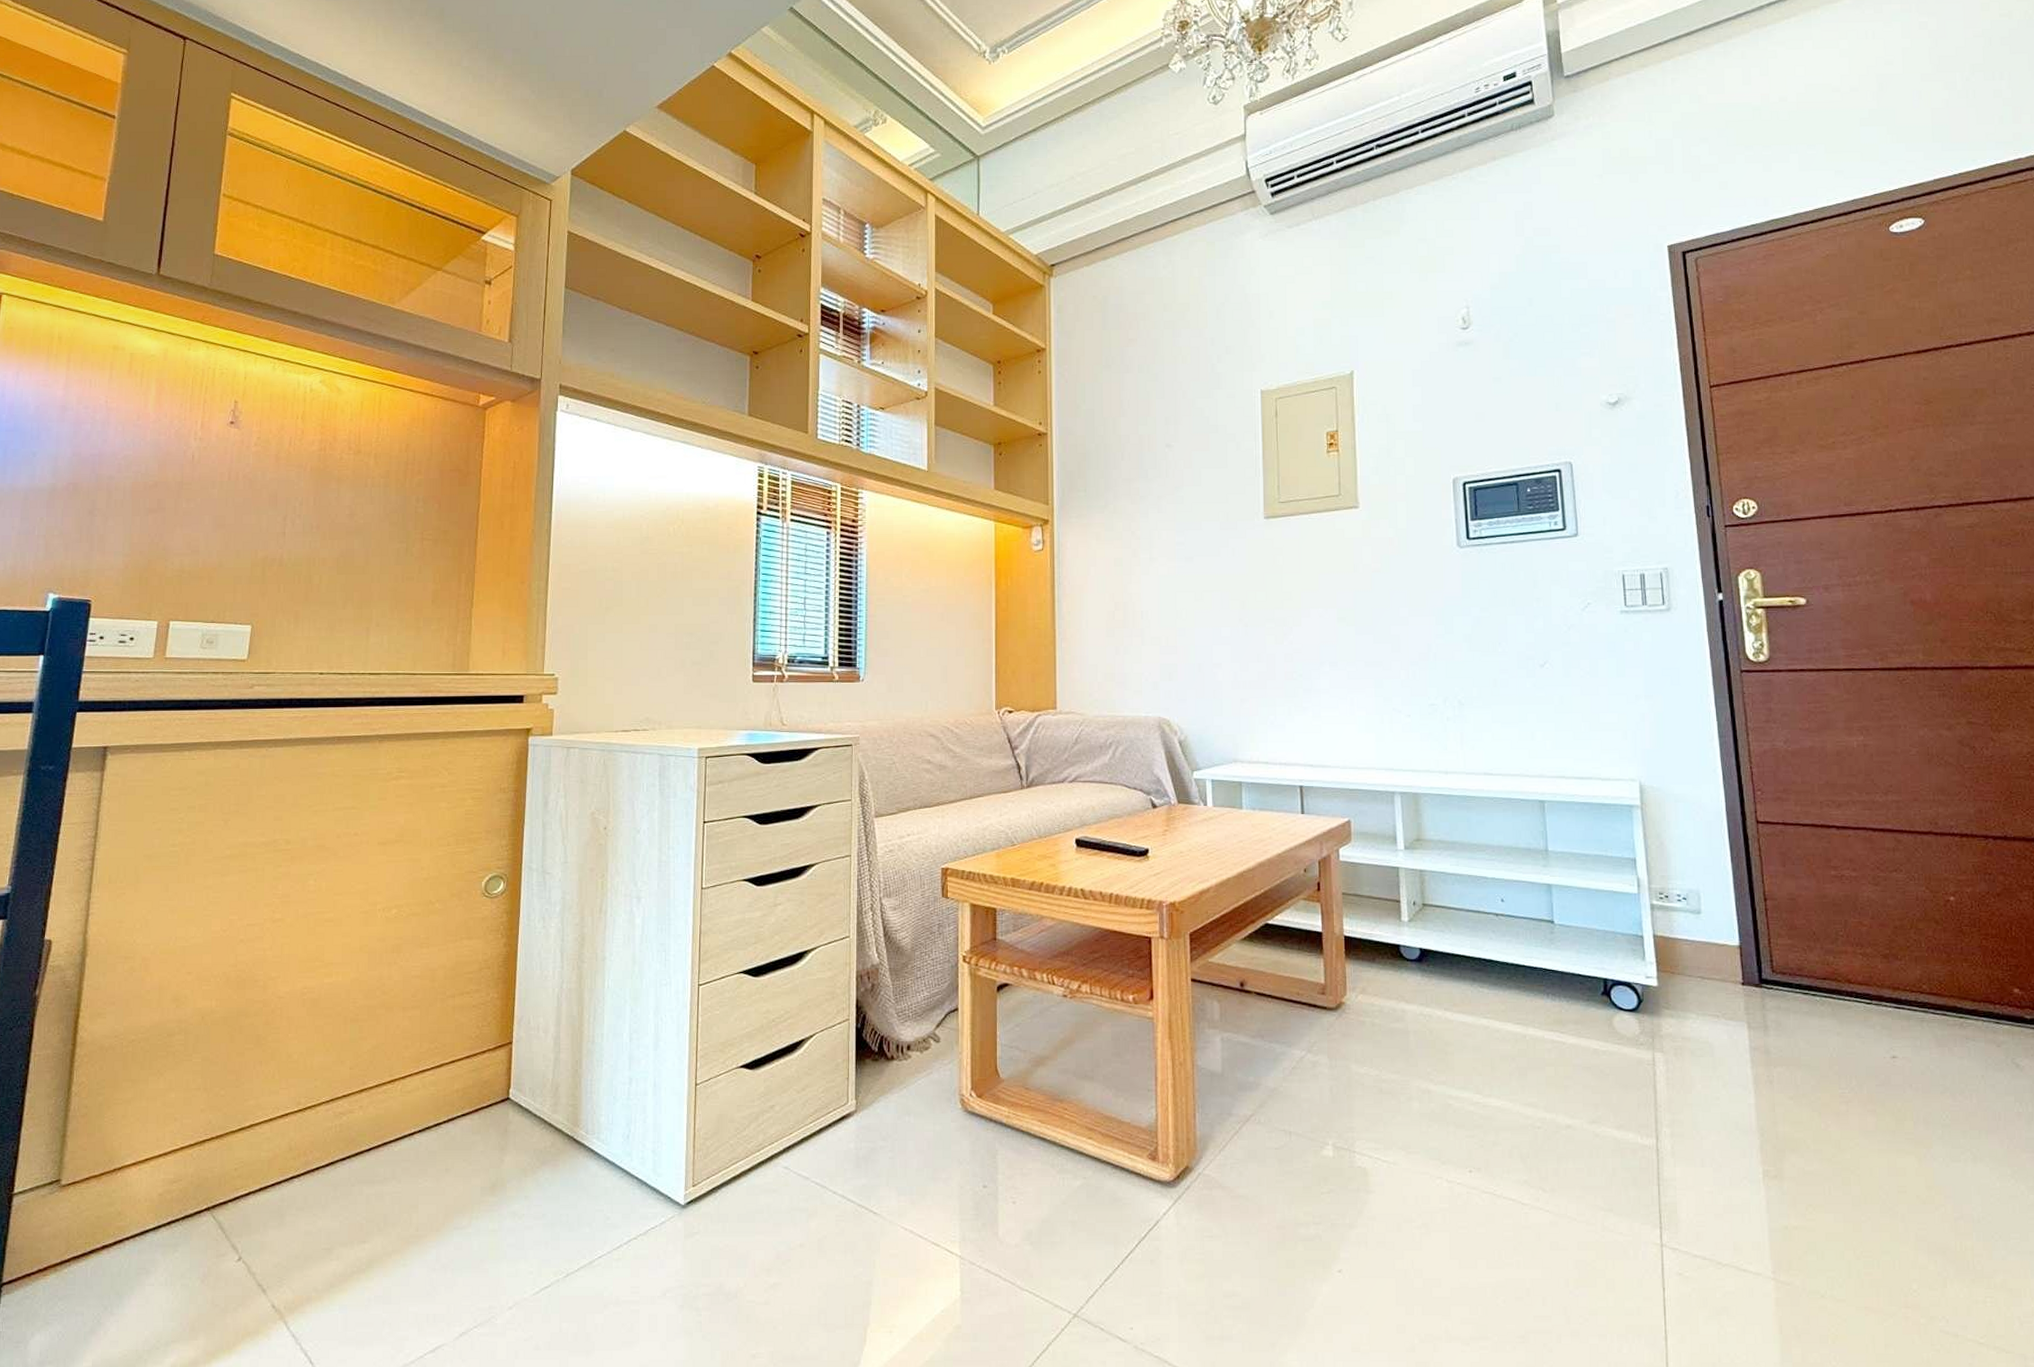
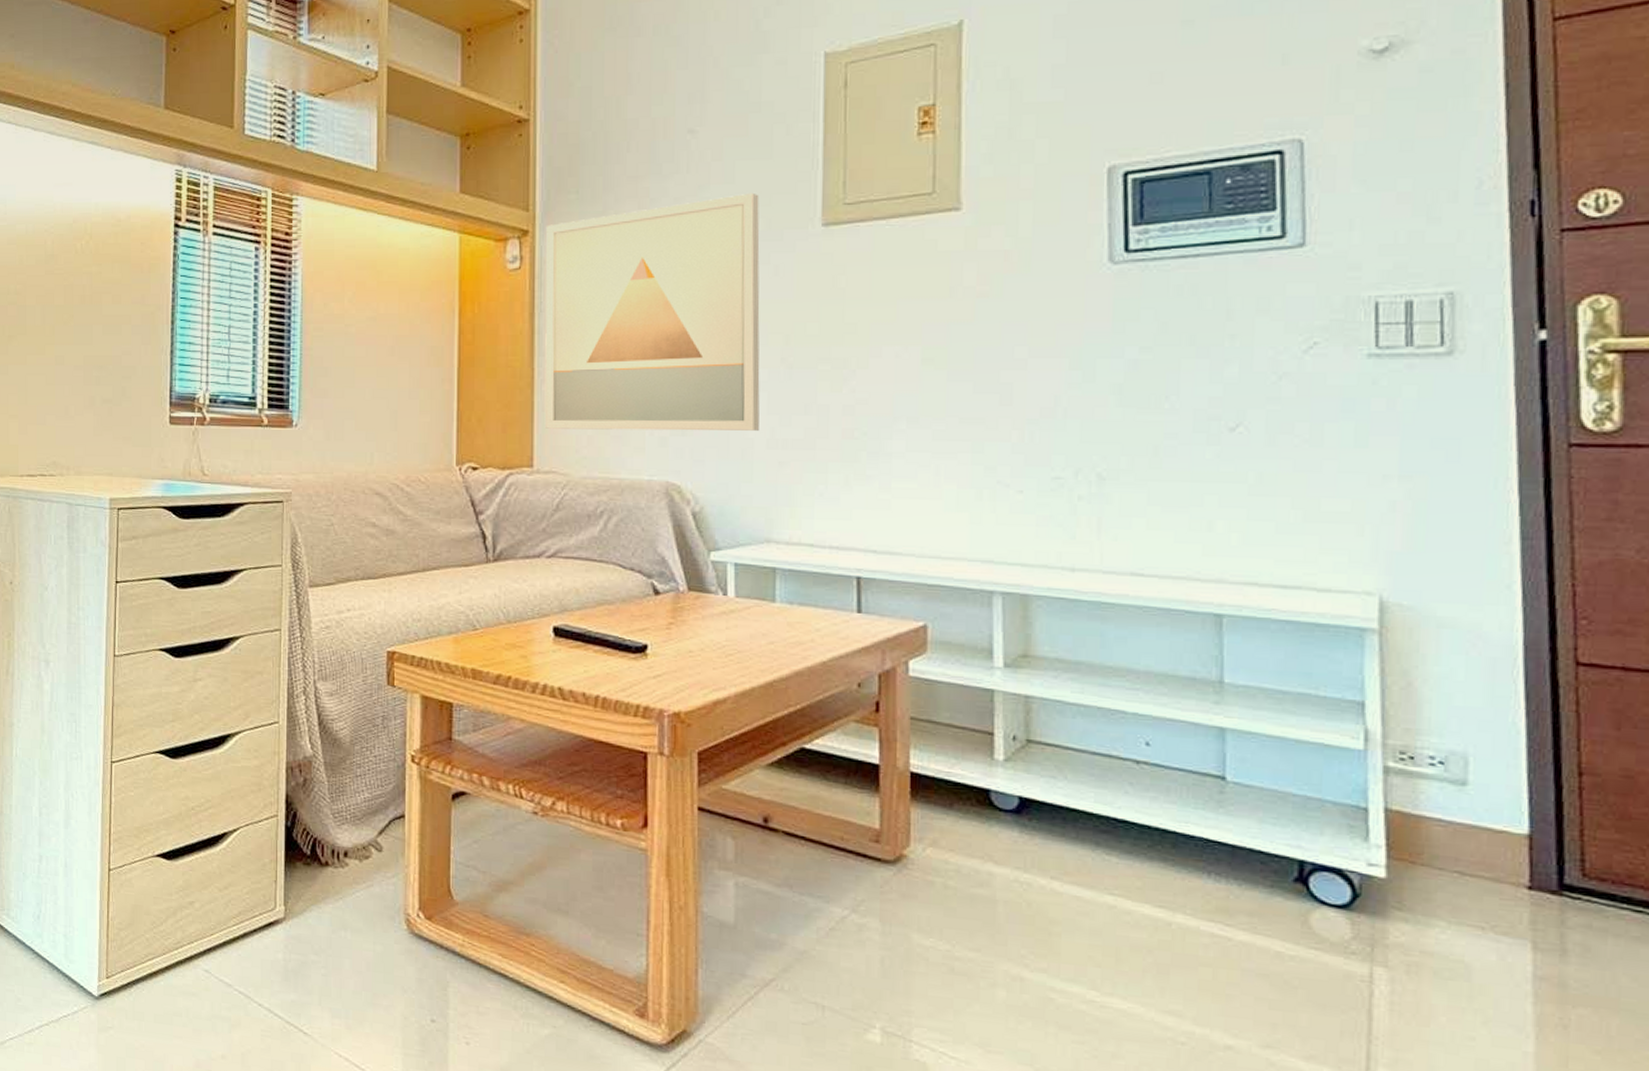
wall art: none [1061,493,1225,678] -> present [544,192,760,431]

